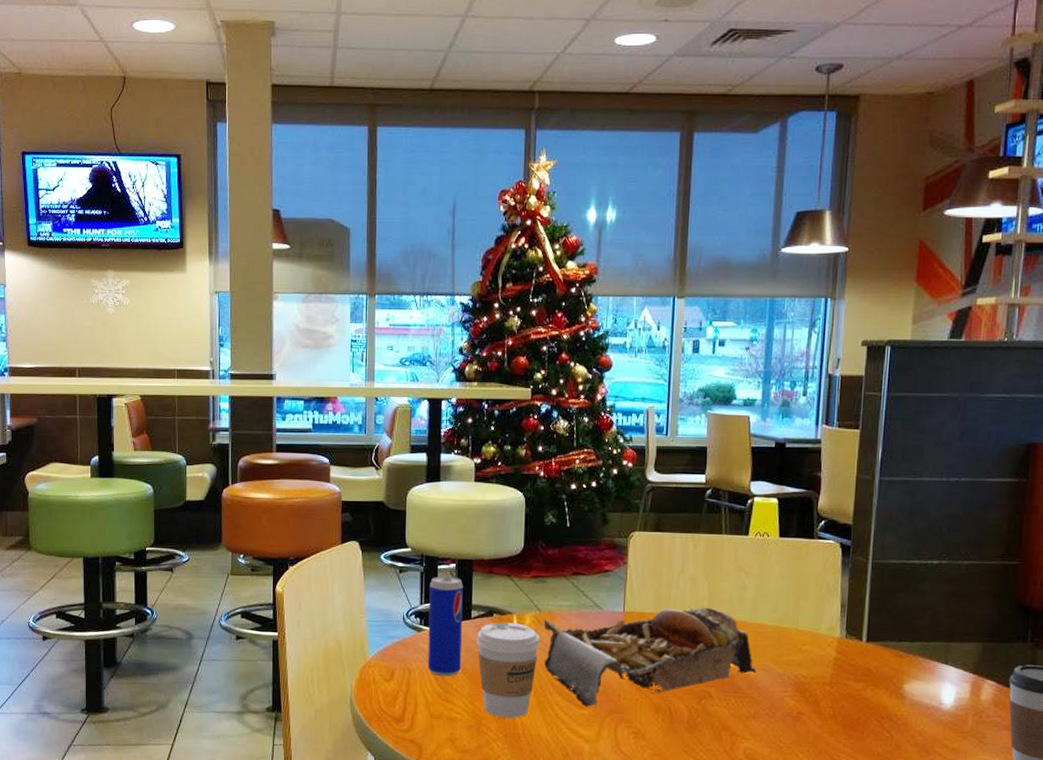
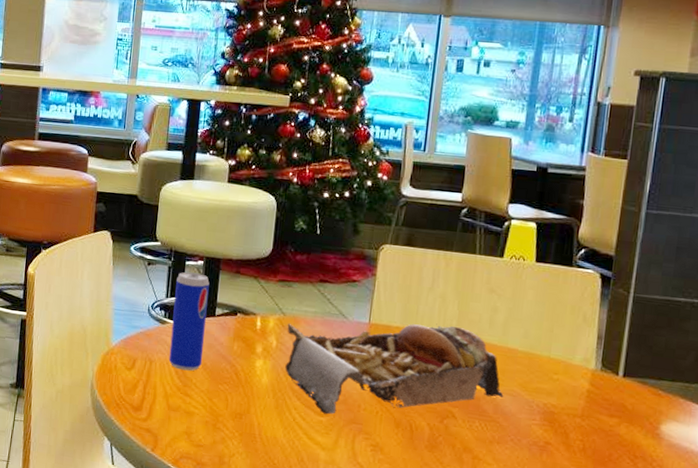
coffee cup: present [477,622,540,718] -> none [219,322,283,418]

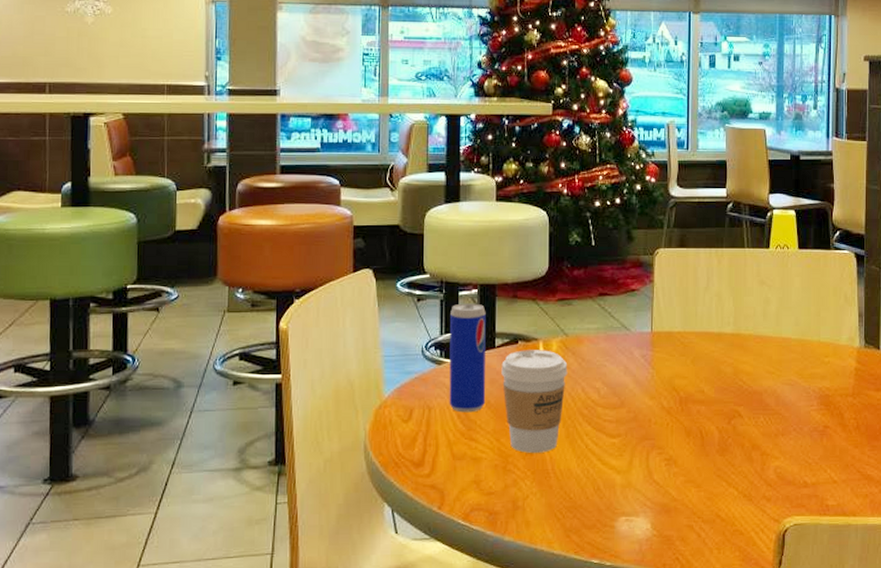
coffee cup: none [219,322,283,418] -> present [501,350,568,453]
food tray: present [285,323,504,415] -> none [571,323,783,435]

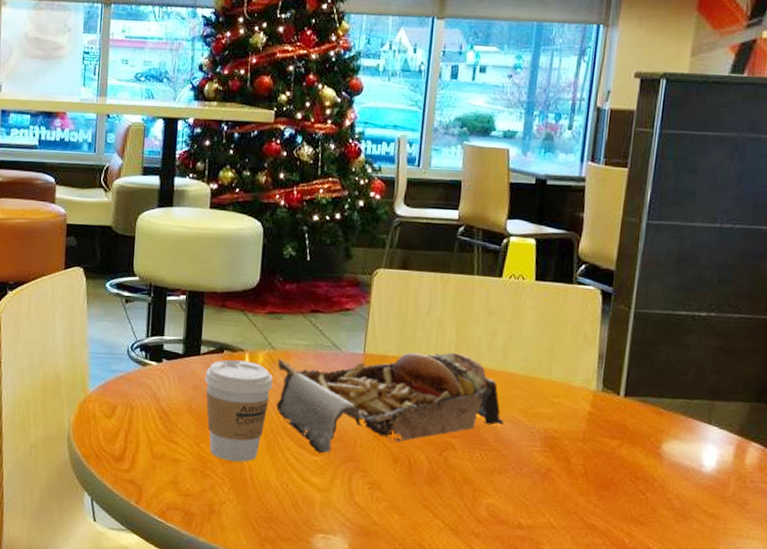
beverage can: present [449,303,486,413] -> none [151,308,193,416]
food tray: none [571,323,783,435] -> present [276,351,504,454]

